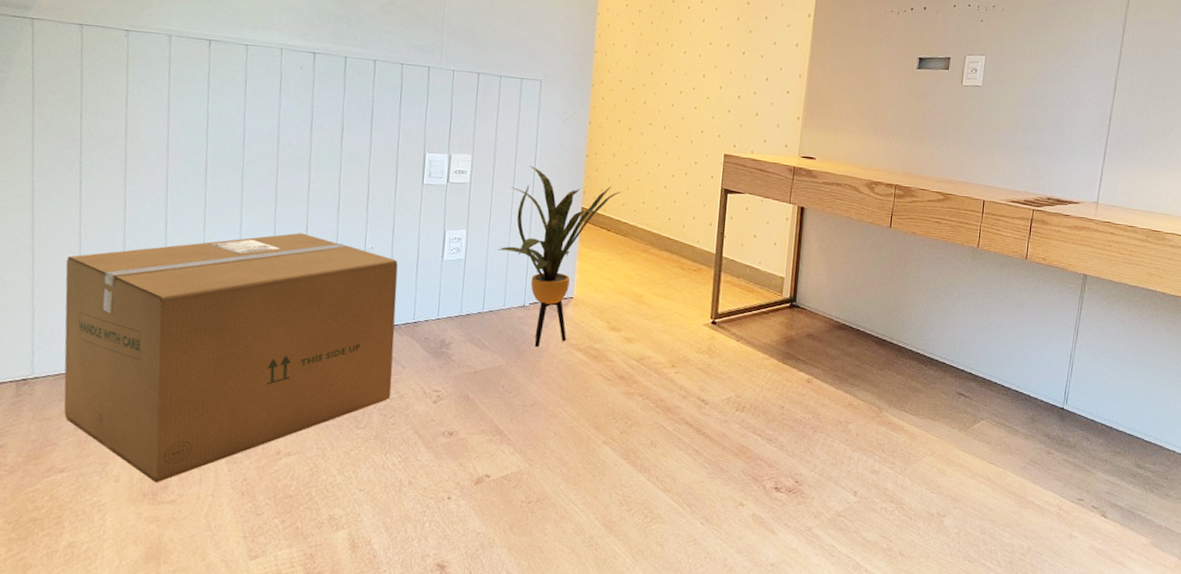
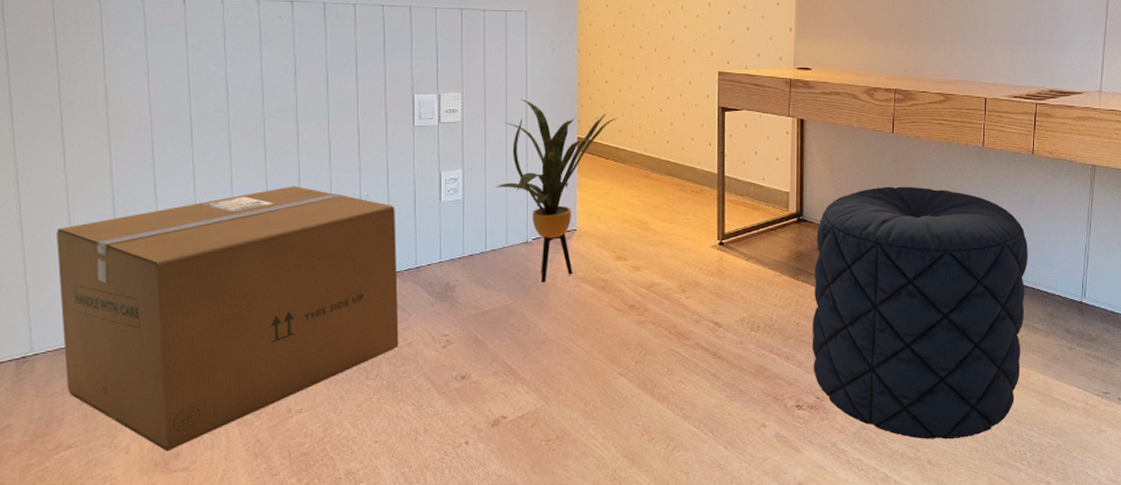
pouf: none [794,279,1015,533] -> present [812,186,1028,440]

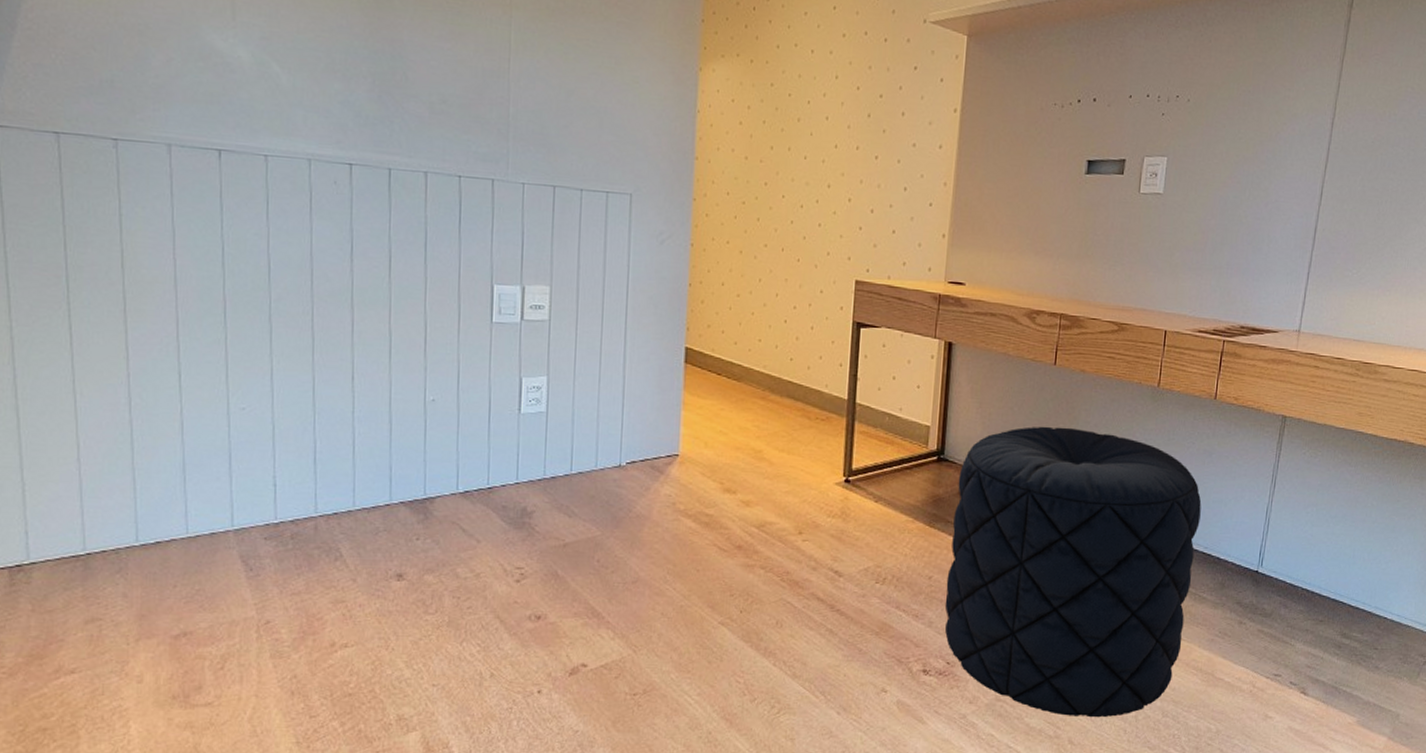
box: present [57,186,399,452] -> none [60,384,466,683]
house plant: present [495,99,618,283] -> none [585,298,735,514]

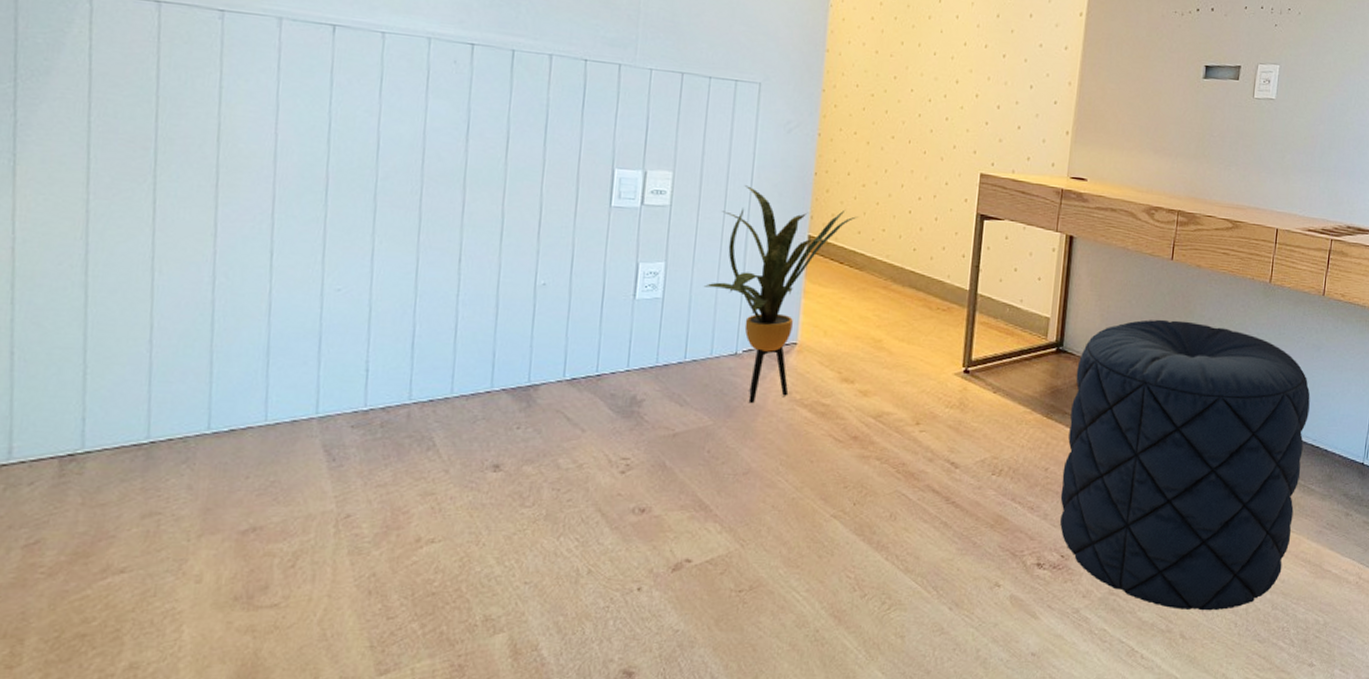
house plant: none [585,298,735,514] -> present [703,185,859,404]

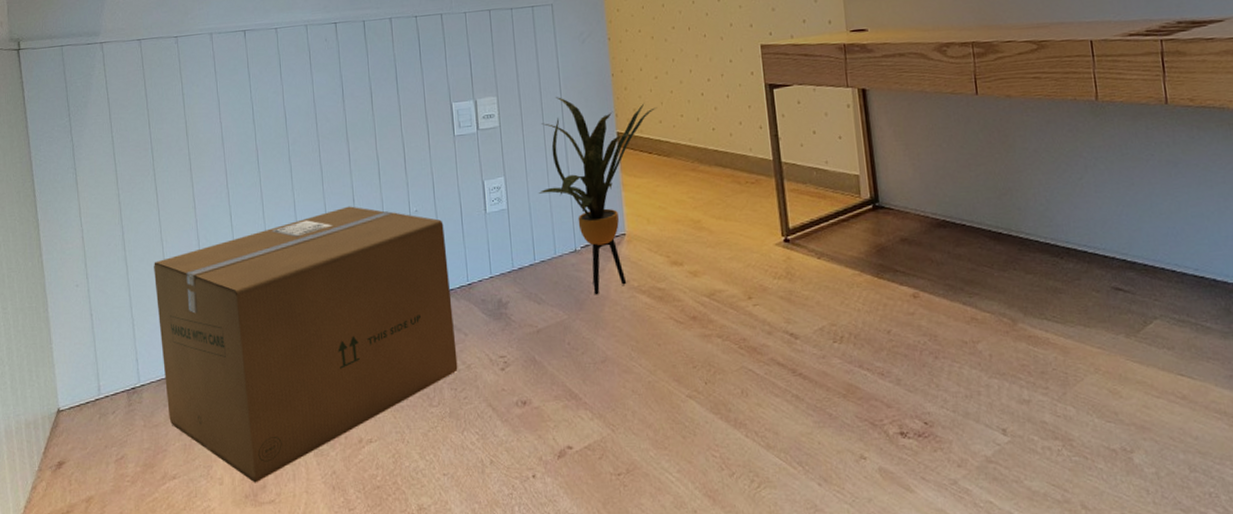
box: none [126,266,578,583] -> present [154,206,458,483]
pouf: present [1059,319,1311,611] -> none [898,156,1194,477]

